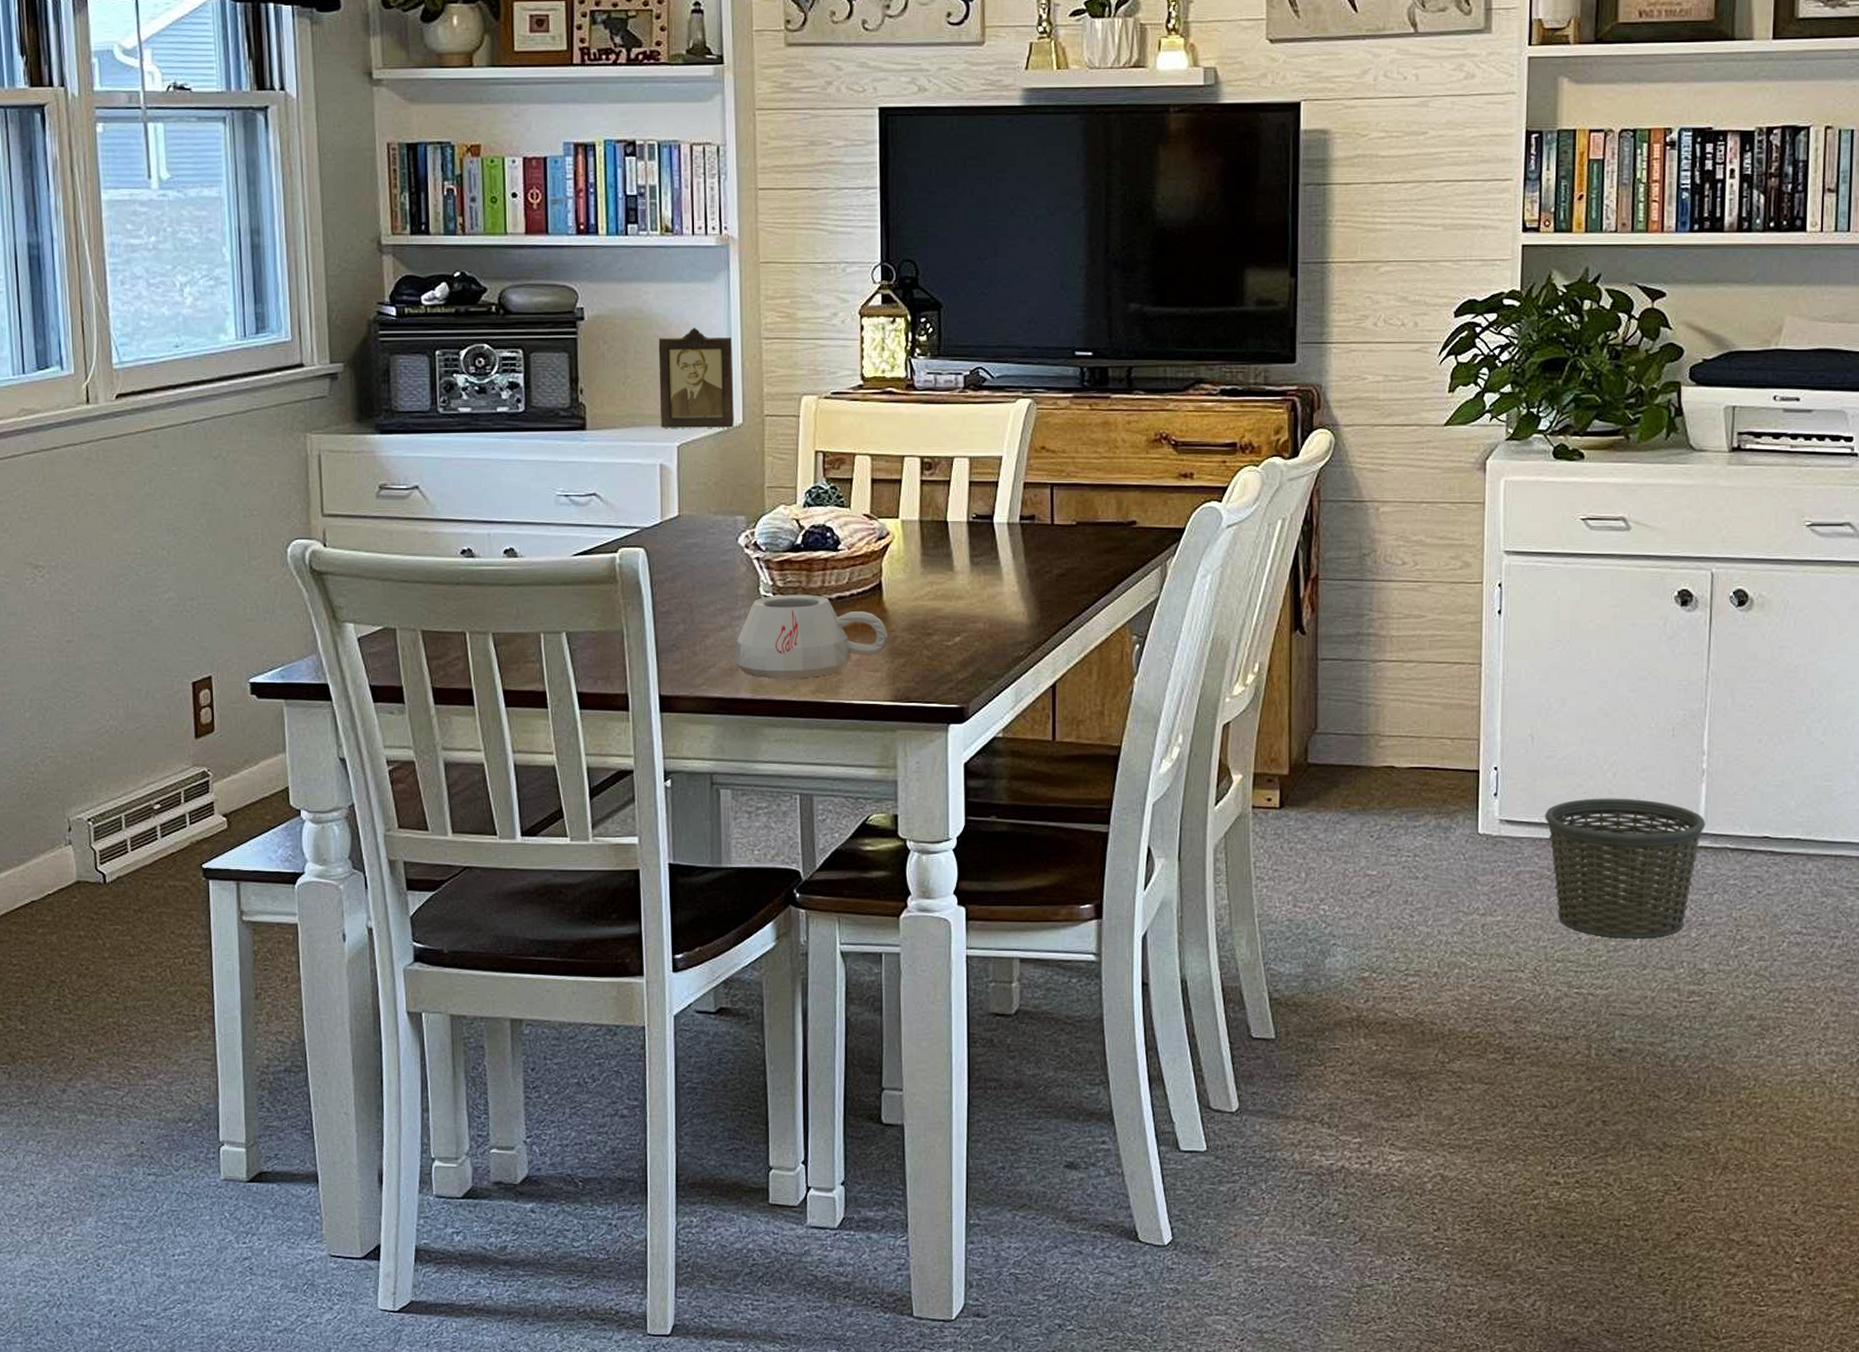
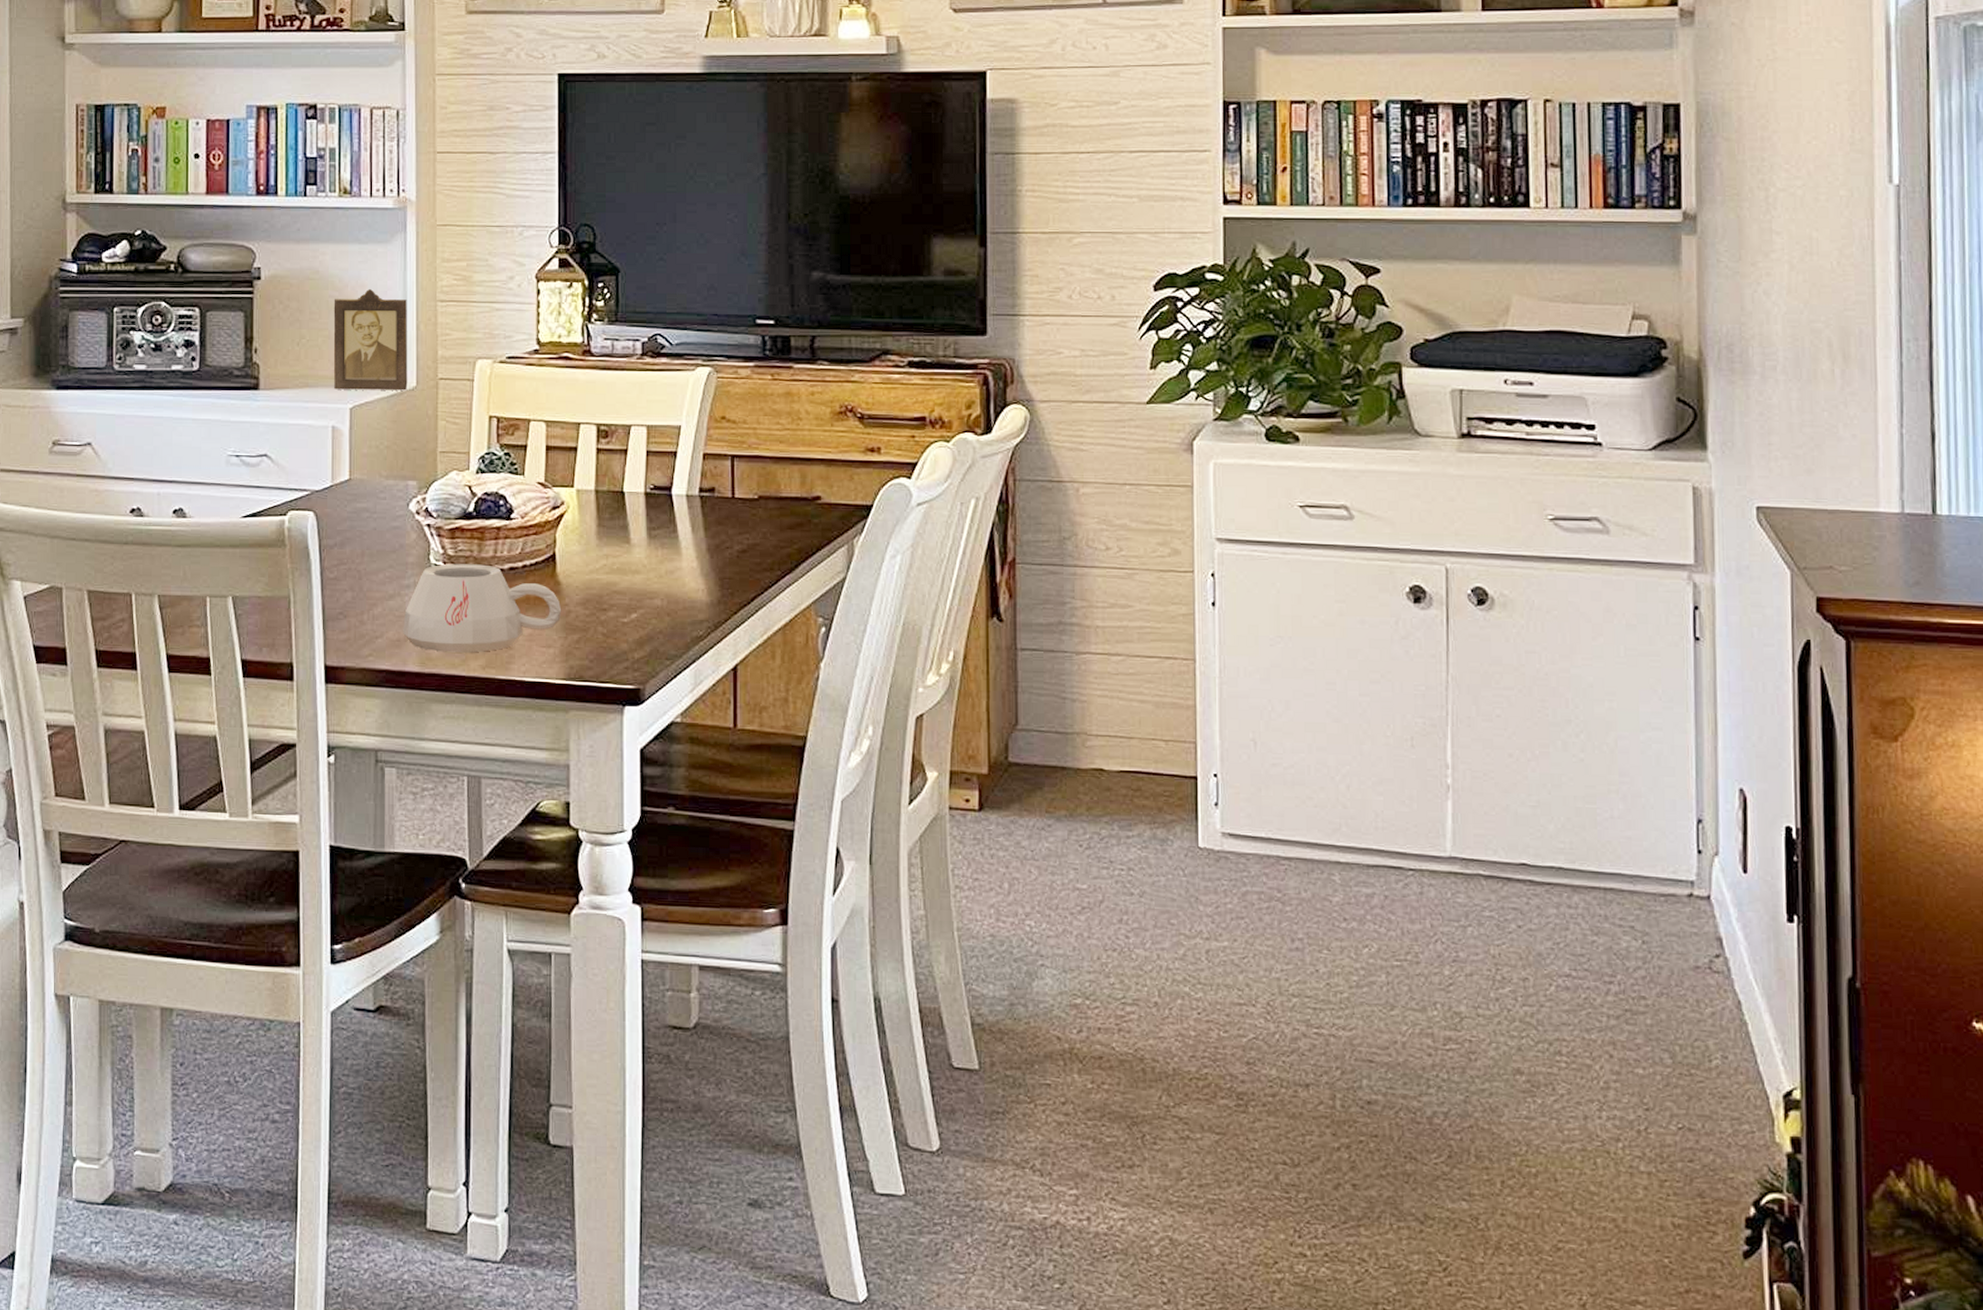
basket: present [1545,798,1706,939] -> none [1272,812,1454,975]

